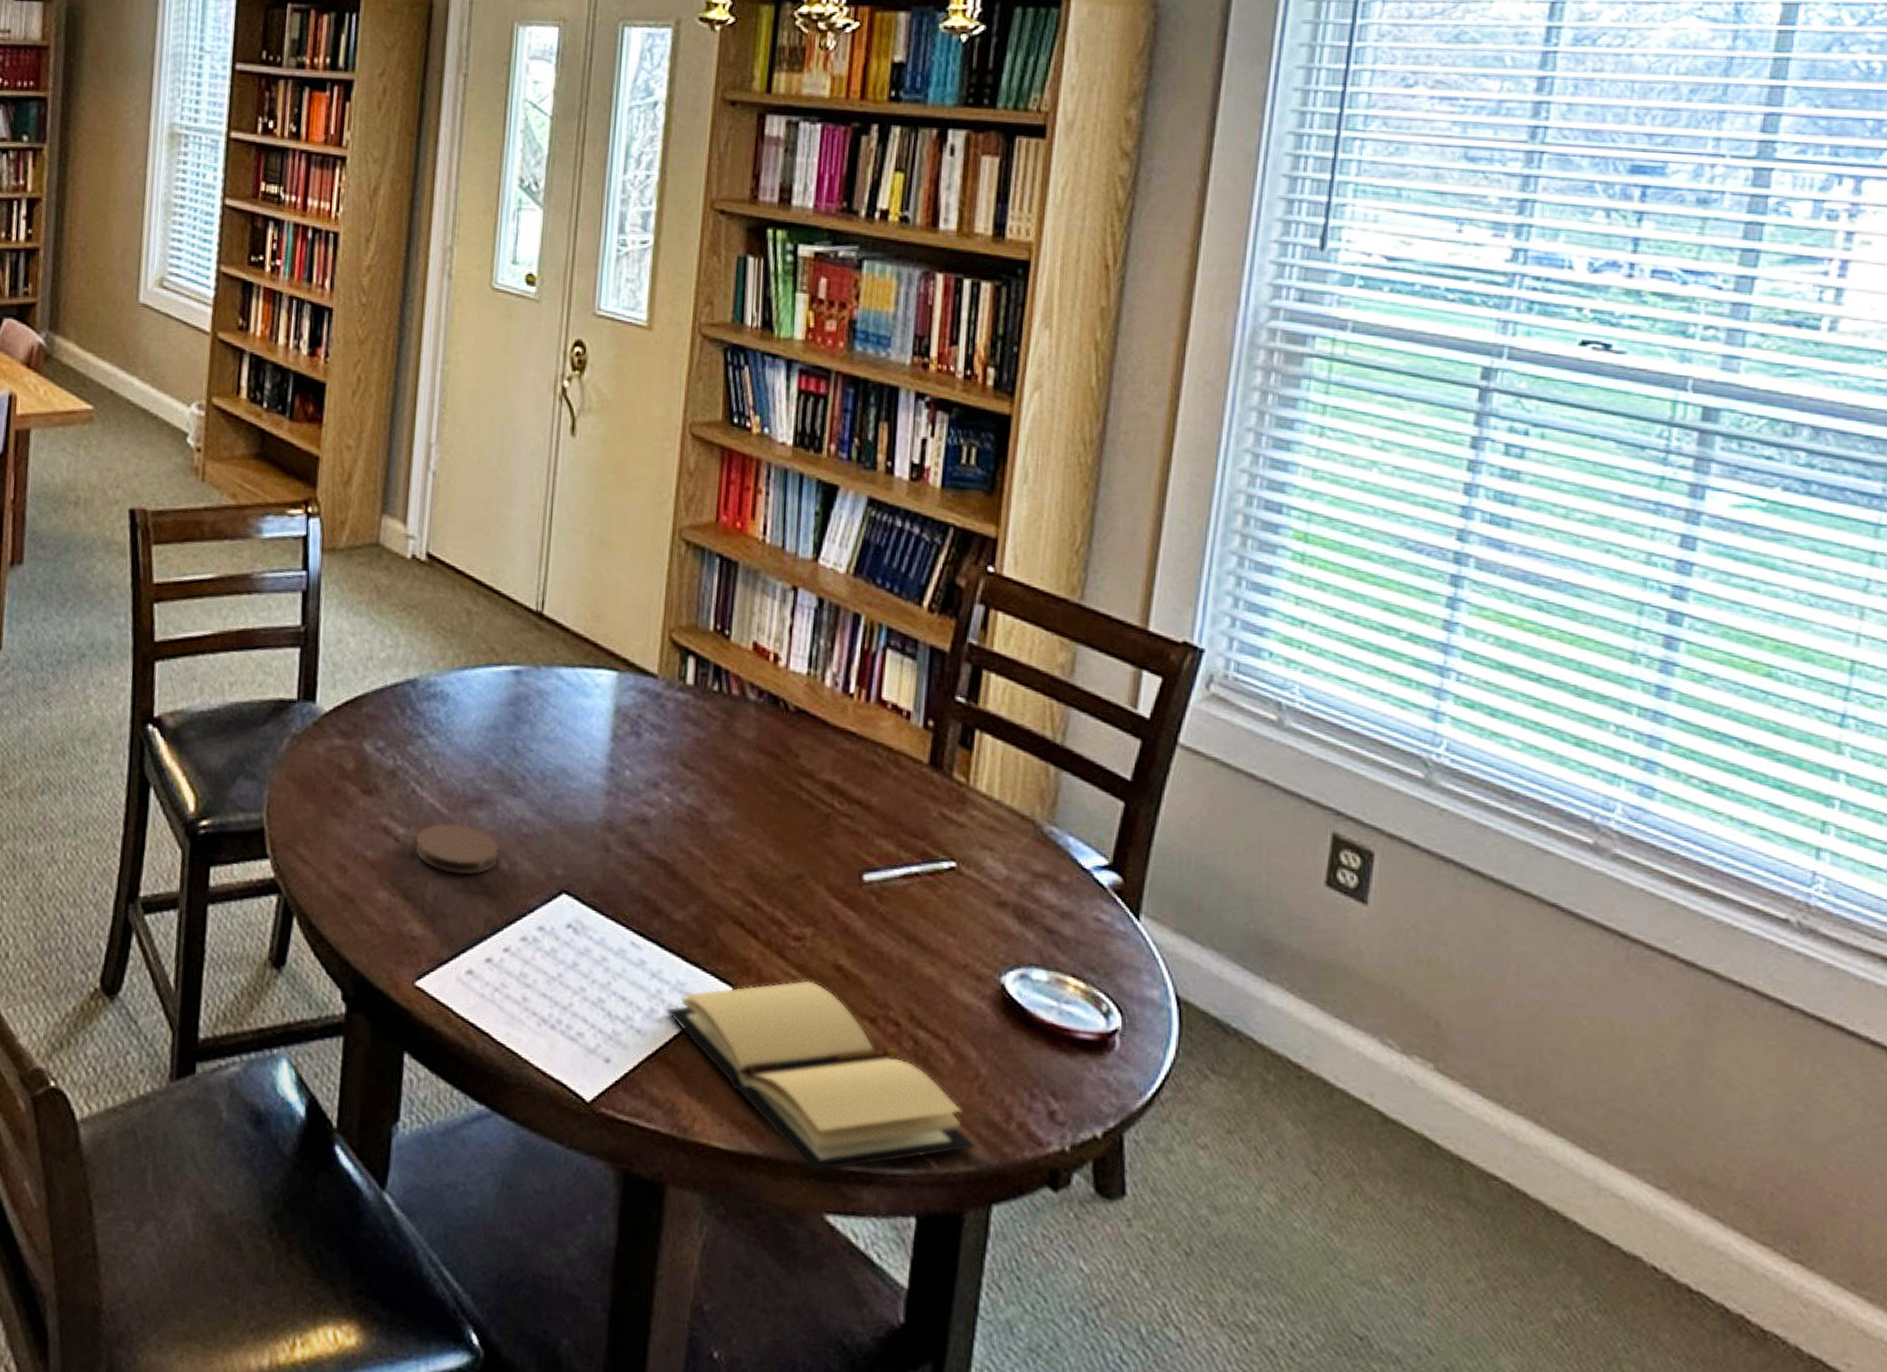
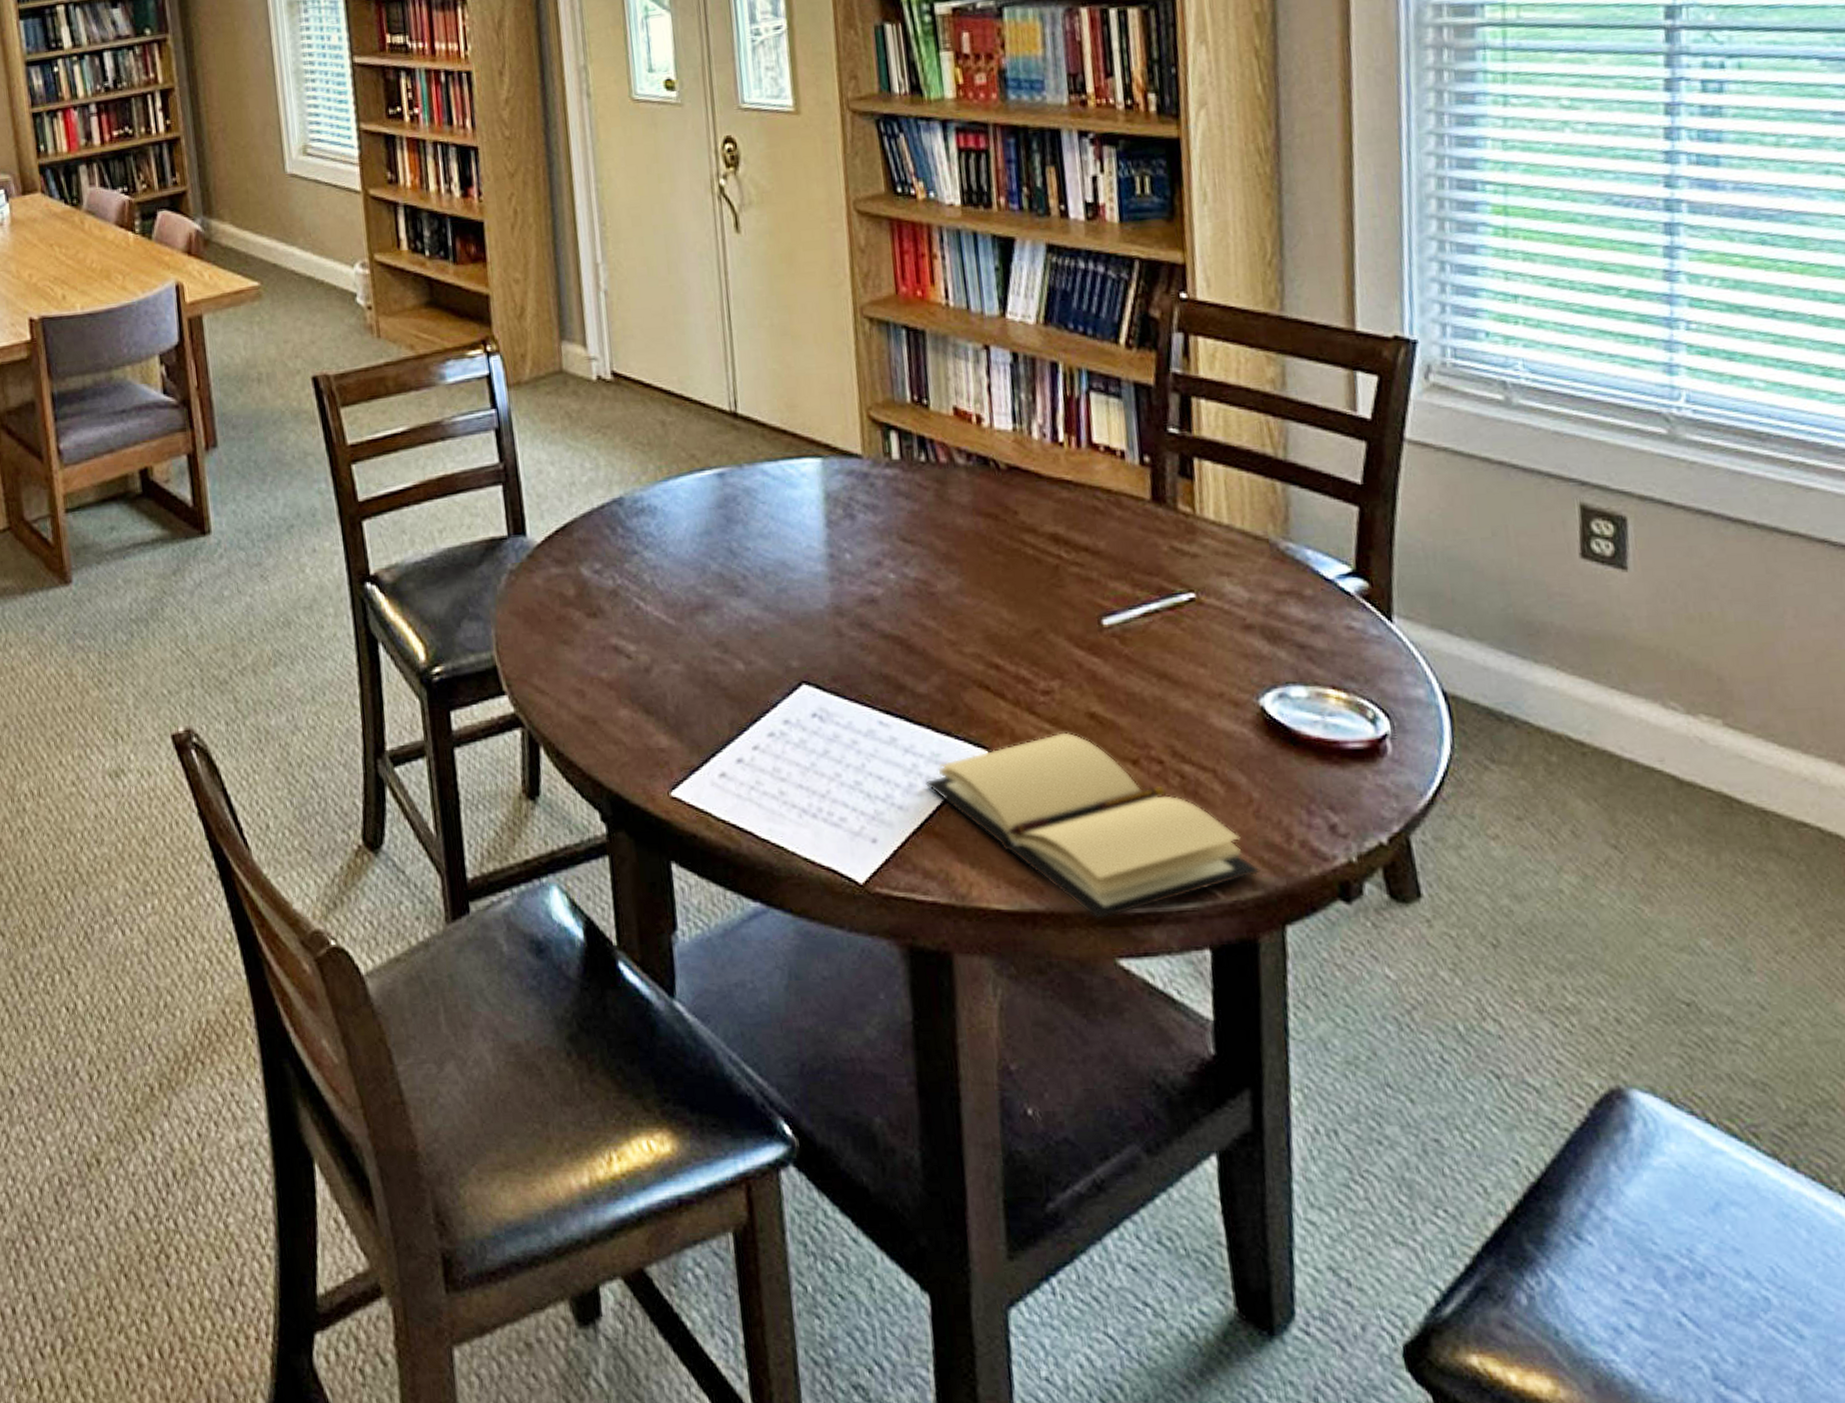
coaster: present [415,822,500,876] -> none [647,631,733,682]

